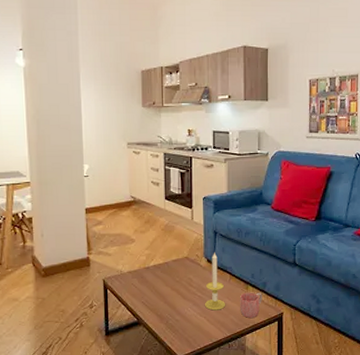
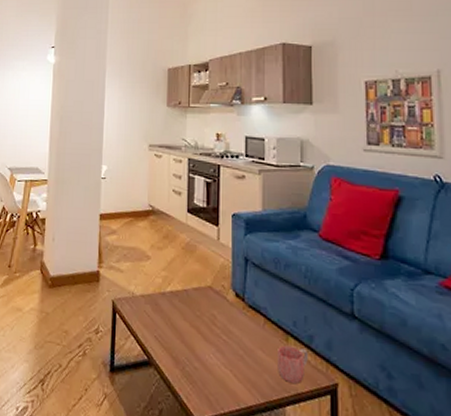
candle: present [205,252,226,311] -> none [232,285,259,364]

